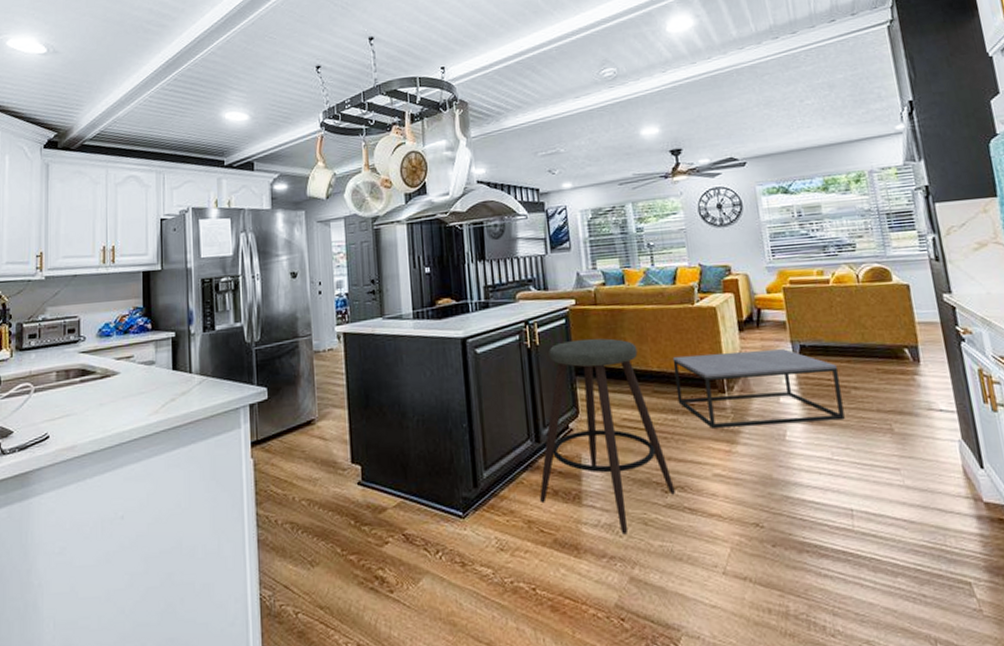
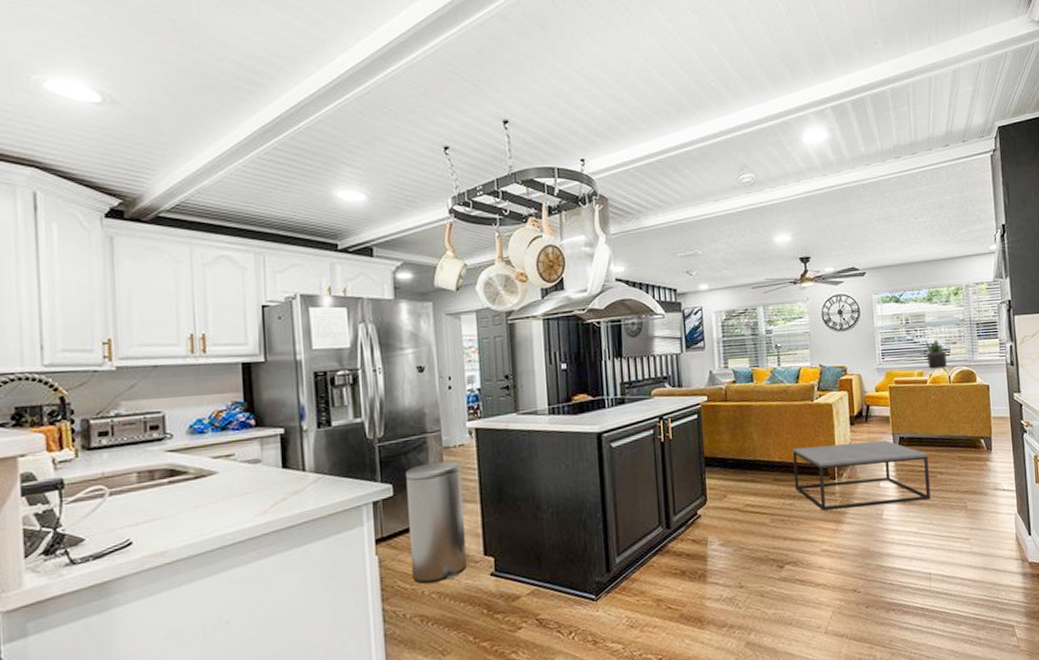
pedal bin: none [280,365,336,490] -> present [406,461,468,584]
bar stool: present [540,338,675,535] -> none [668,432,789,606]
planter: none [823,233,853,267] -> present [925,339,947,369]

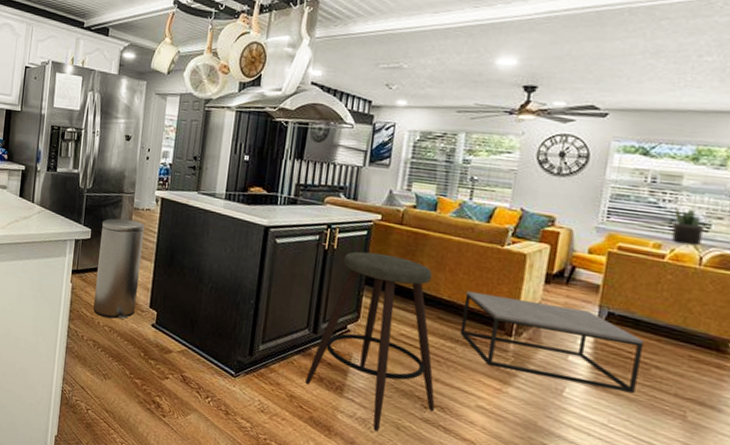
bar stool: none [668,432,789,606] -> present [305,251,435,432]

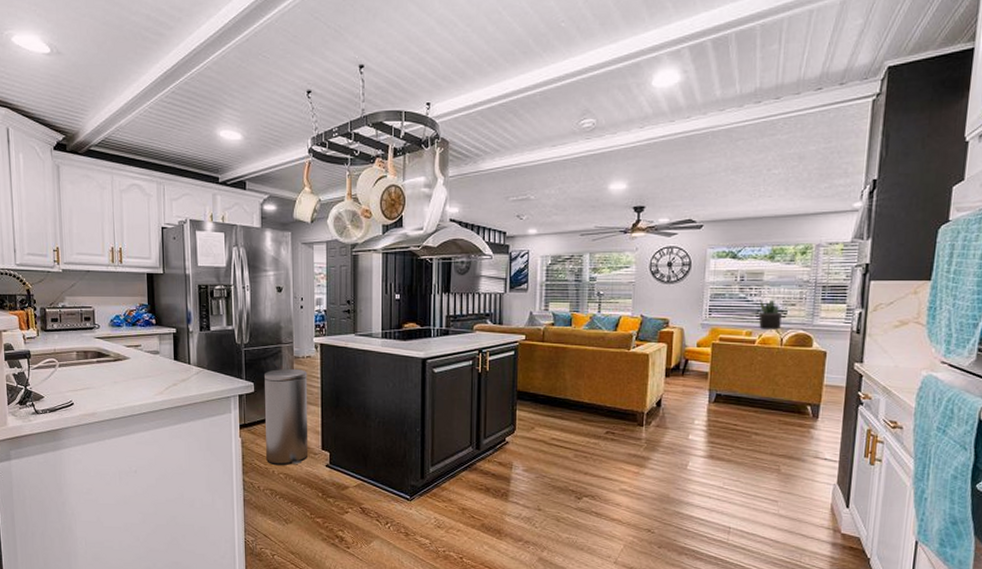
bar stool: present [305,251,435,432] -> none [474,369,586,526]
coffee table: present [460,290,645,394] -> none [601,392,746,458]

